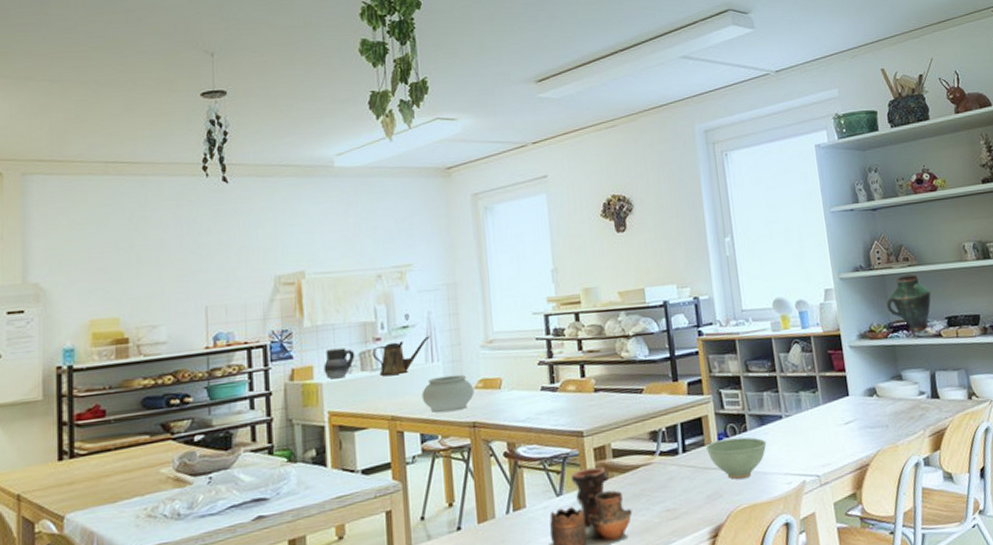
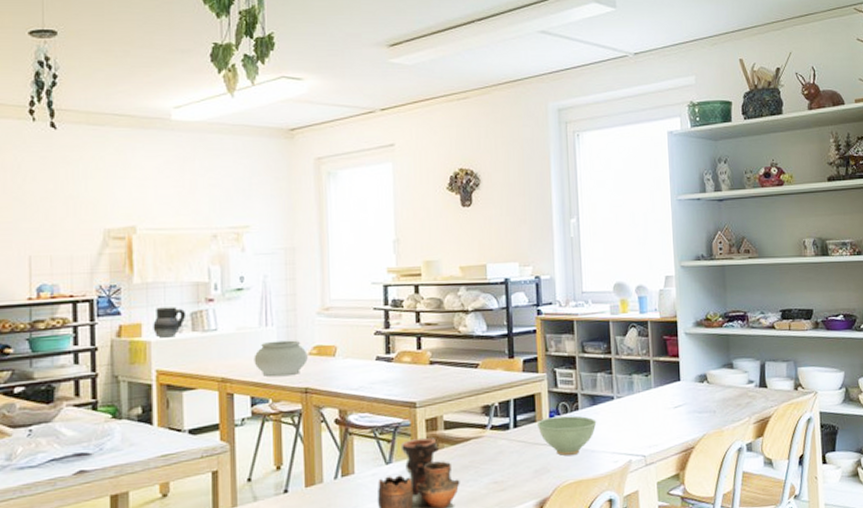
watering can: present [372,336,430,376] -> none [204,299,265,338]
ceramic vessel: present [886,274,931,332] -> none [724,266,768,322]

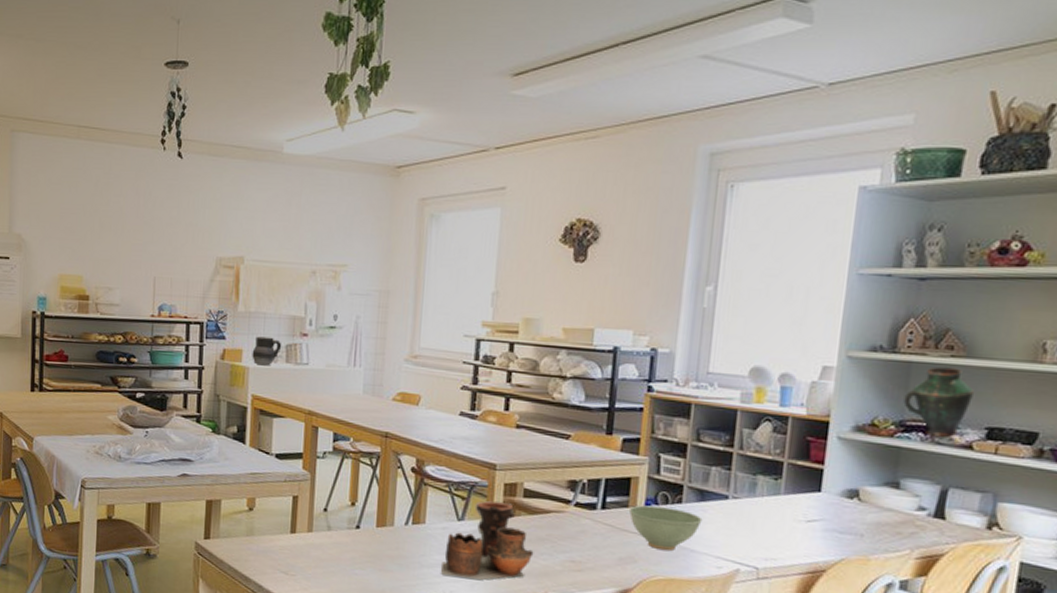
clay pot: present [254,340,308,377] -> none [339,381,392,419]
ceramic vessel: none [724,266,768,322] -> present [903,366,974,437]

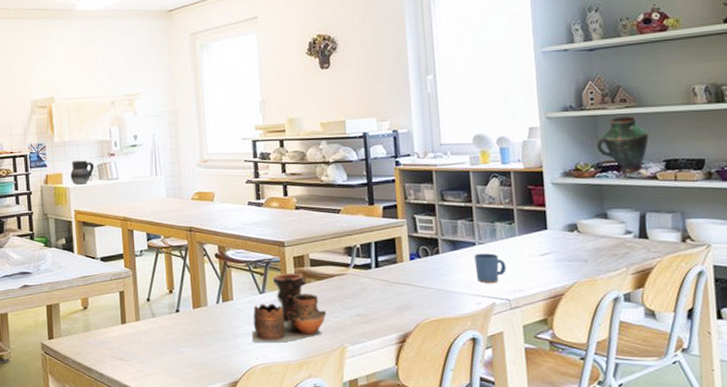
bowl: present [628,505,703,551] -> none [397,259,458,296]
mug: none [722,509,762,546] -> present [474,253,507,283]

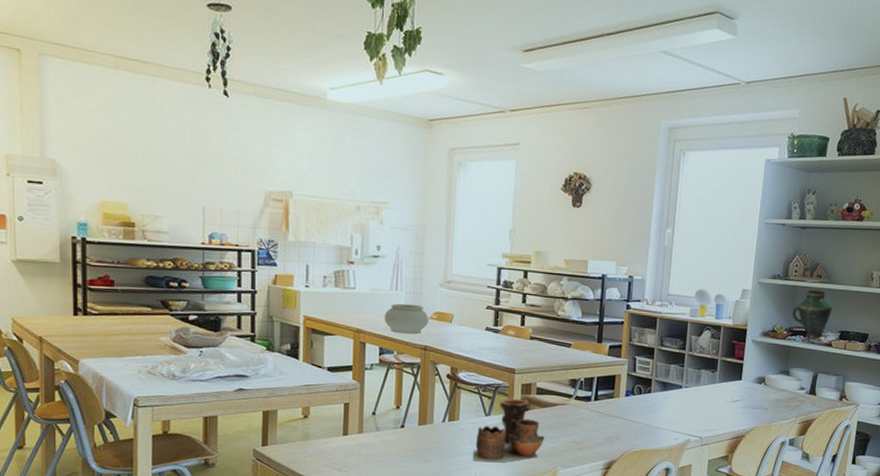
ceramic jug: present [70,160,95,185] -> none [303,263,331,290]
clay pot: none [147,187,191,218] -> present [384,303,429,334]
mug: present [474,253,507,283] -> none [678,395,704,422]

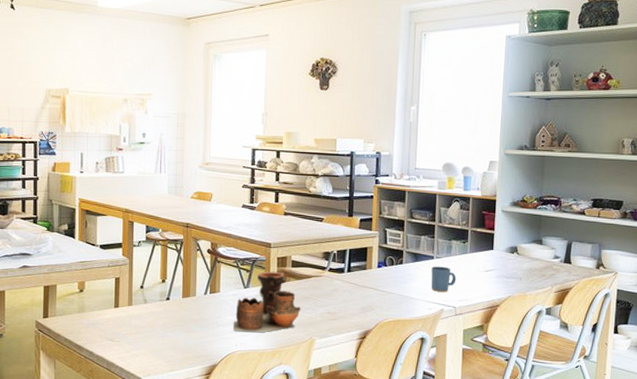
clay pot: present [384,303,429,334] -> none [150,185,190,213]
mug: none [678,395,704,422] -> present [431,266,457,292]
ceramic vessel: present [792,289,833,338] -> none [541,159,583,207]

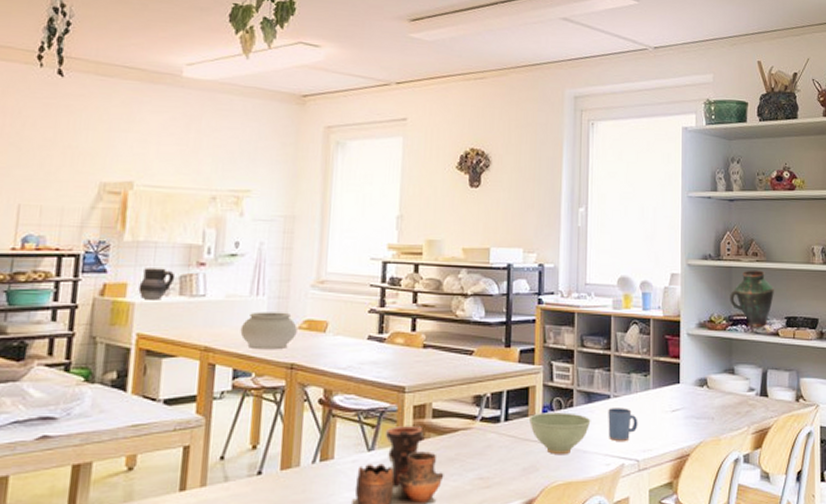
ceramic jug: none [78,152,102,175] -> present [138,268,176,300]
clay pot: none [150,185,190,213] -> present [240,312,297,350]
bowl: none [366,267,417,300] -> present [528,412,591,455]
ceramic vessel: none [541,159,583,207] -> present [730,270,774,327]

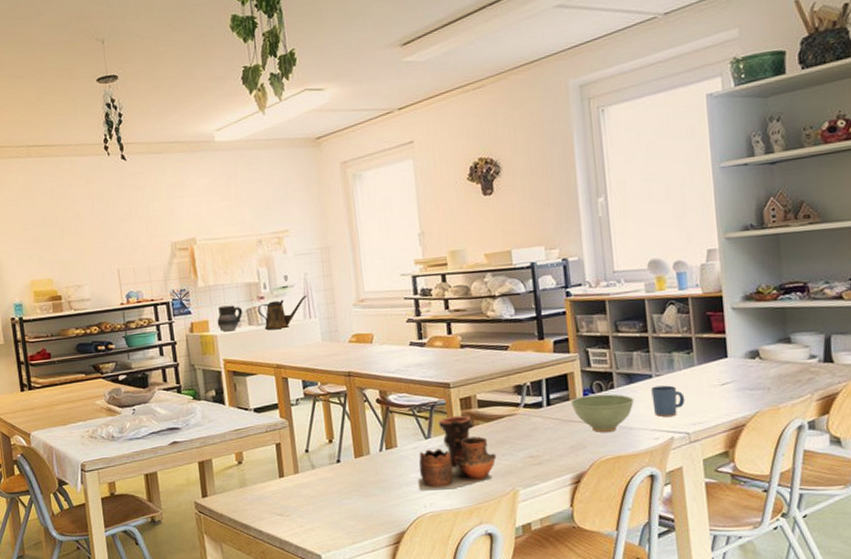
watering can: none [193,267,259,305] -> present [257,295,307,330]
clay pot: present [240,312,297,350] -> none [302,329,349,363]
ceramic vessel: present [730,270,774,327] -> none [779,232,834,294]

